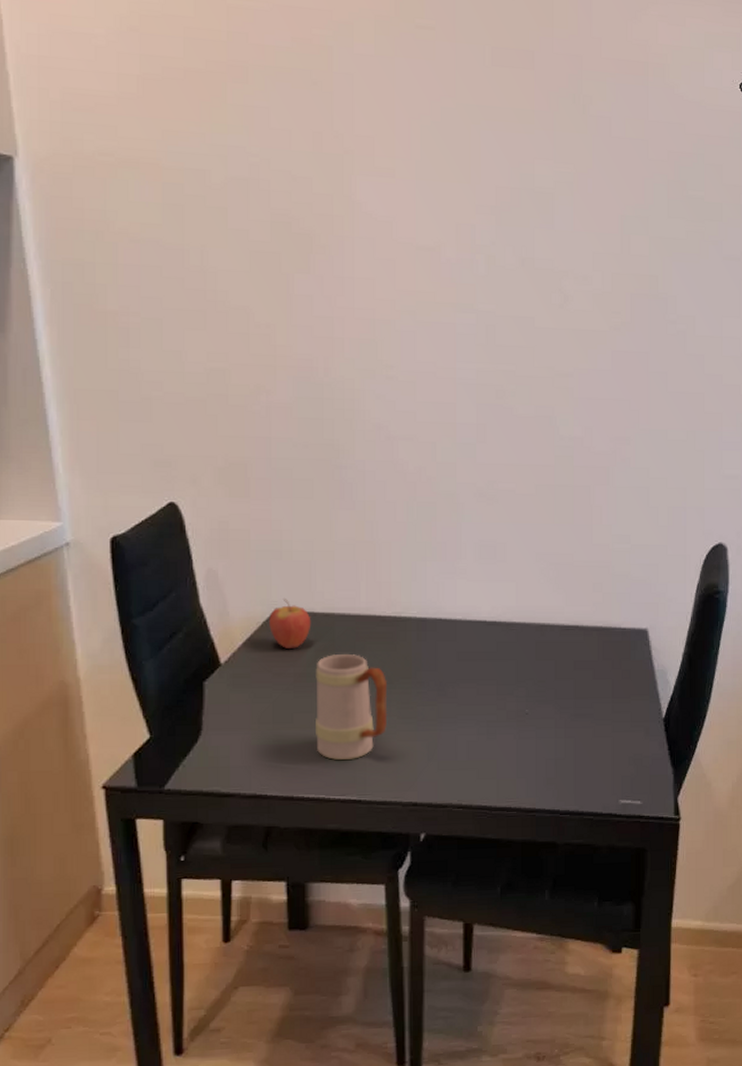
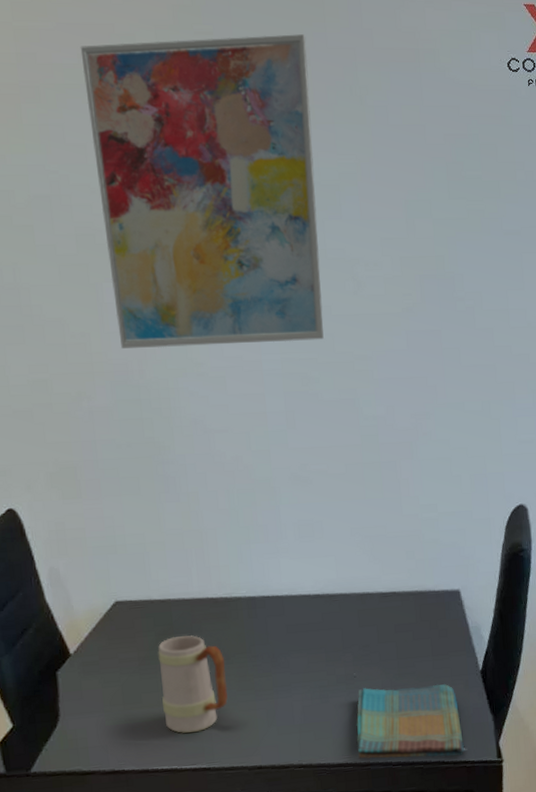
fruit: present [269,599,311,648] -> none [110,589,150,635]
wall art: none [295,29,532,352] -> present [80,34,324,348]
dish towel: none [522,727,639,810] -> present [356,684,464,759]

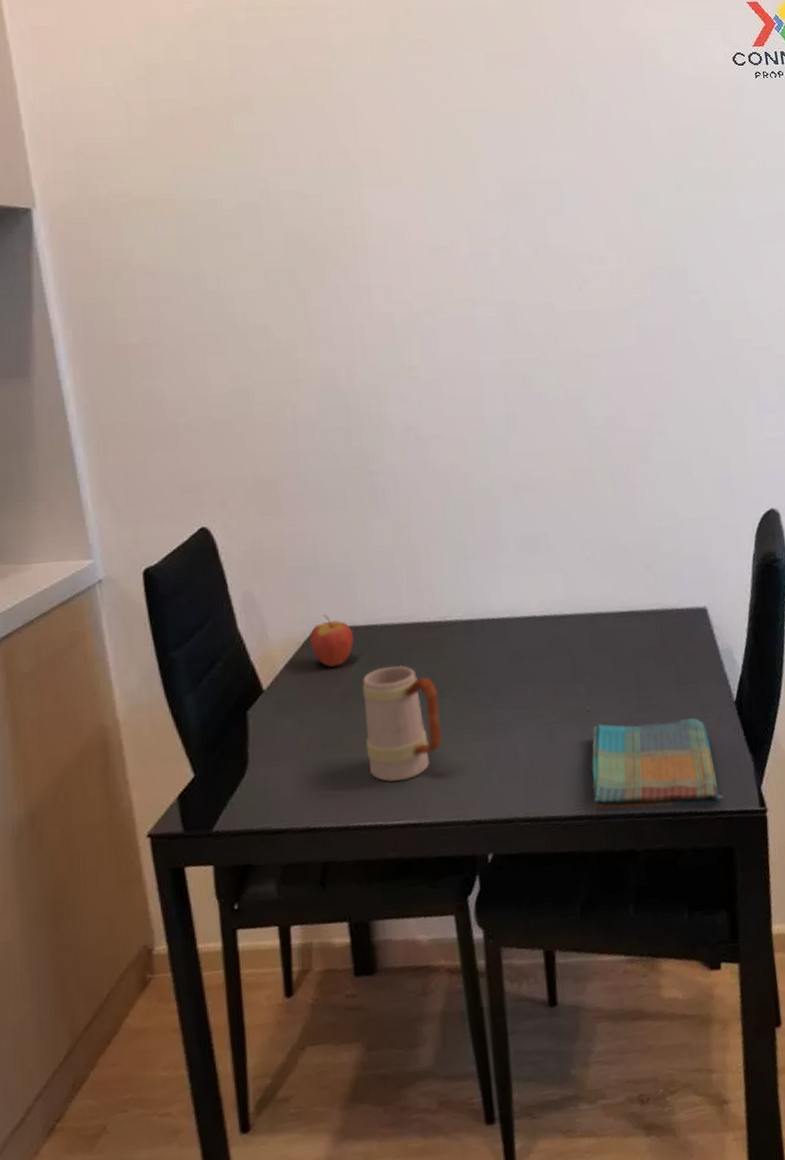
wall art: present [80,34,324,348] -> none [294,39,547,354]
fruit: none [110,589,150,635] -> present [310,614,354,667]

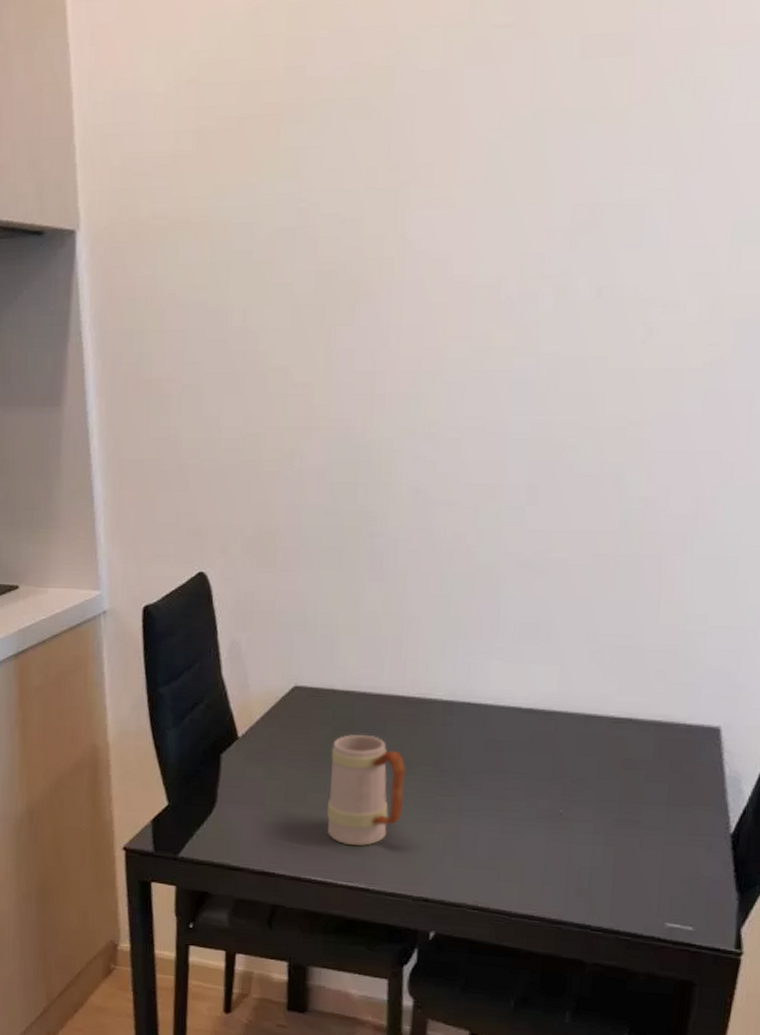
fruit: present [310,614,354,667] -> none [288,674,331,726]
dish towel: present [591,718,720,810] -> none [548,830,692,937]

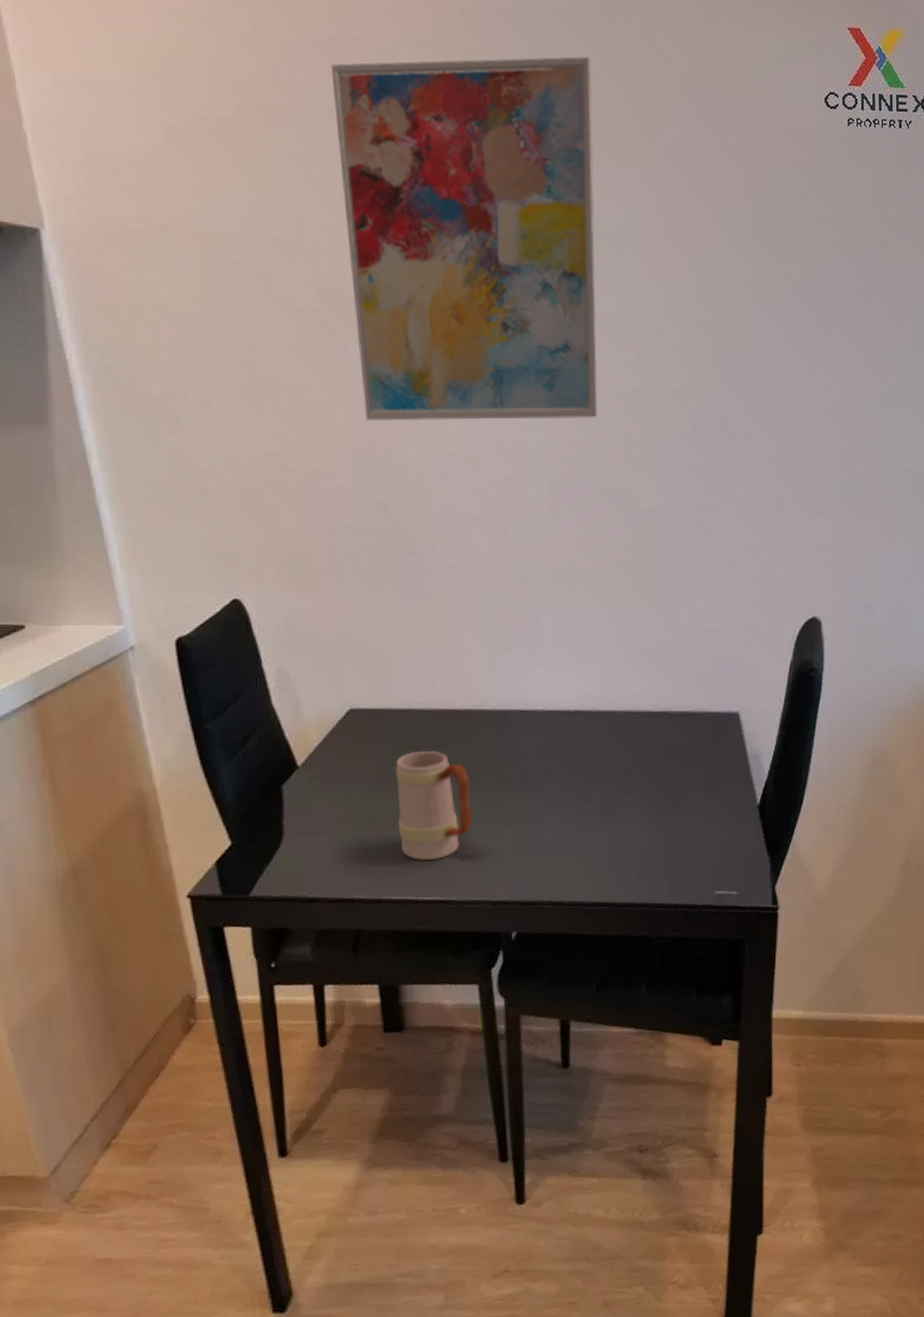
wall art: none [346,16,633,403] -> present [330,56,597,421]

